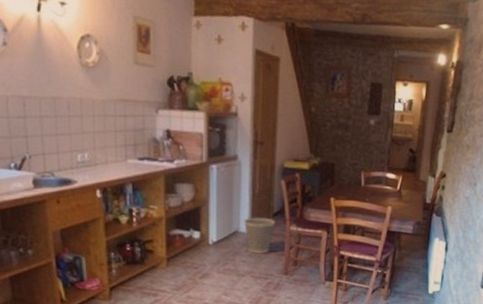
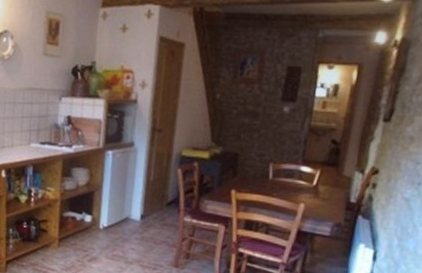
wastebasket: present [244,217,275,255] -> none [136,205,168,244]

